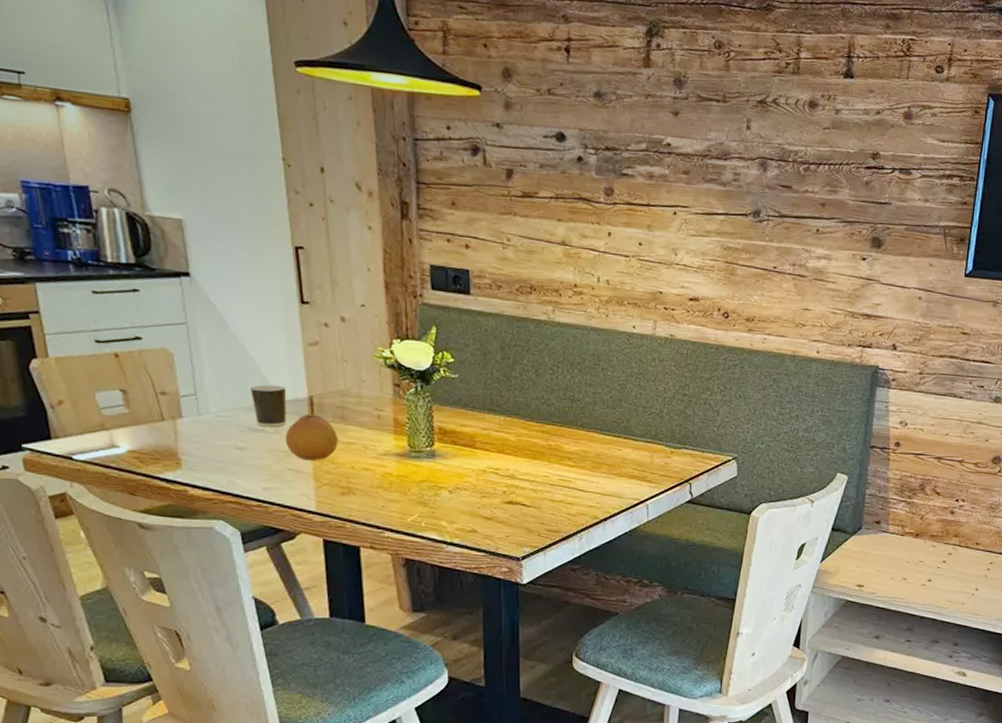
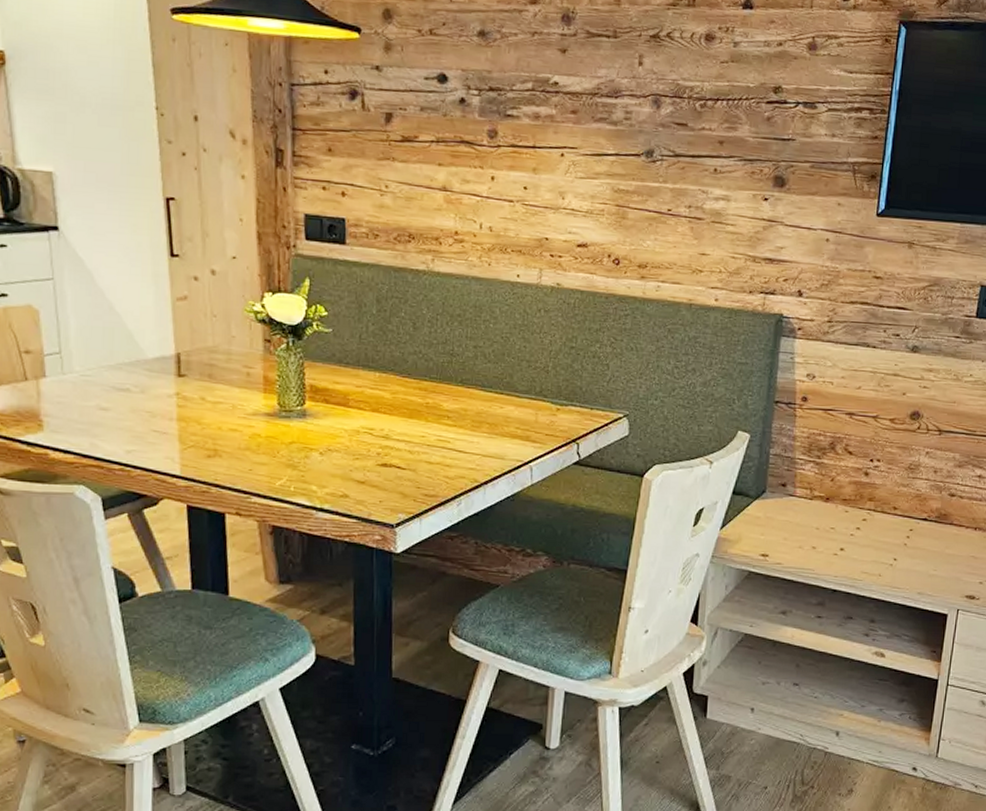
mug: present [250,384,287,428] -> none [116,341,154,387]
fruit: present [285,413,339,461] -> none [150,371,206,422]

